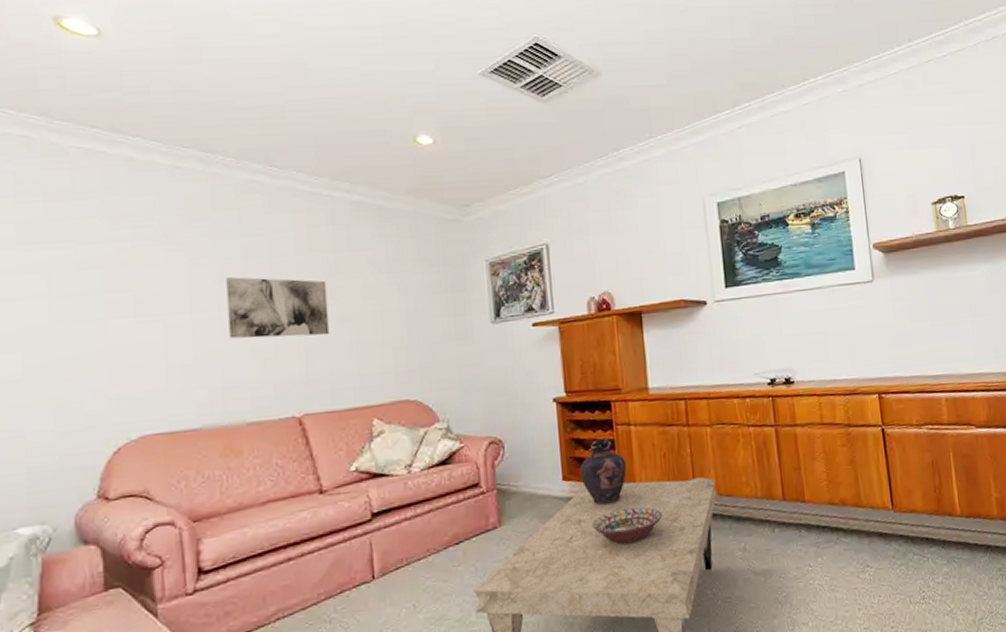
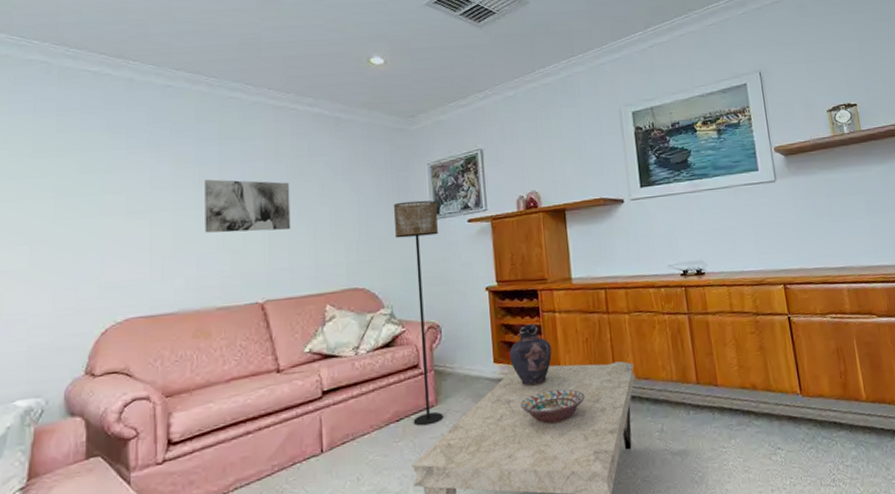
floor lamp: none [447,301,507,549] -> present [393,200,443,426]

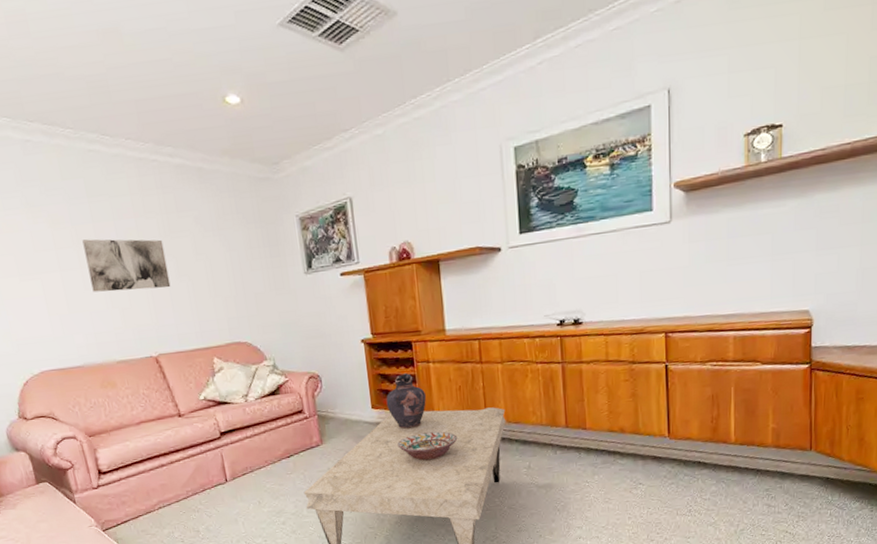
floor lamp: present [393,200,443,426] -> none [265,254,328,462]

